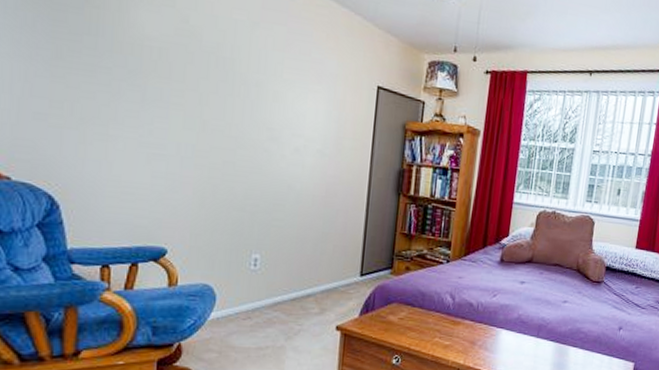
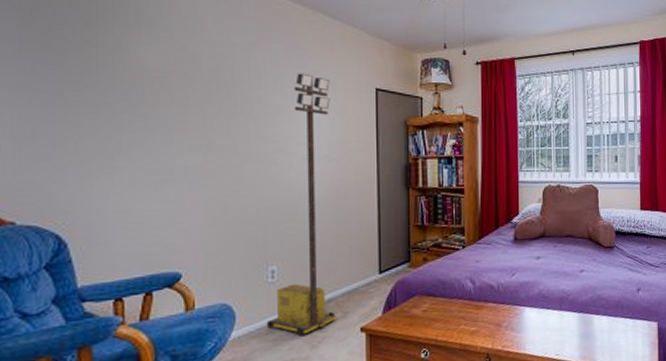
portable light tower: none [245,60,331,326] -> present [266,73,337,337]

